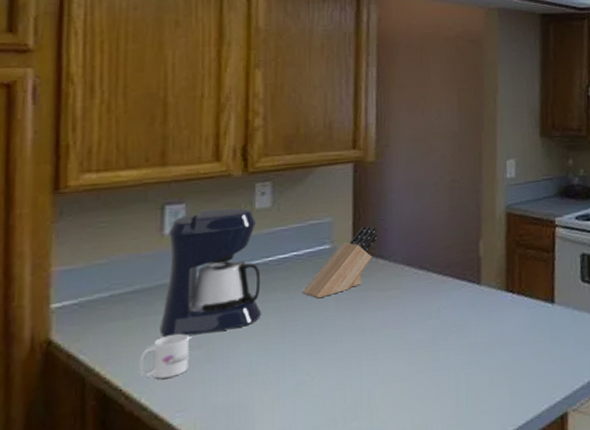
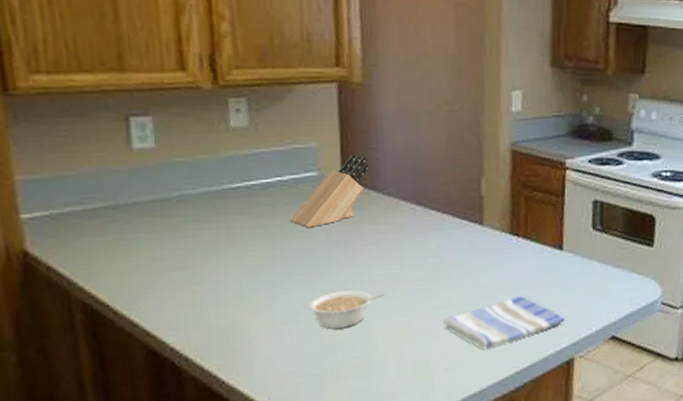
mug: present [139,334,190,379] -> none [123,254,176,297]
coffee maker: present [159,207,261,338] -> none [137,124,247,257]
legume: none [313,357,387,399] -> present [308,290,384,330]
dish towel: none [441,352,558,409] -> present [442,296,565,349]

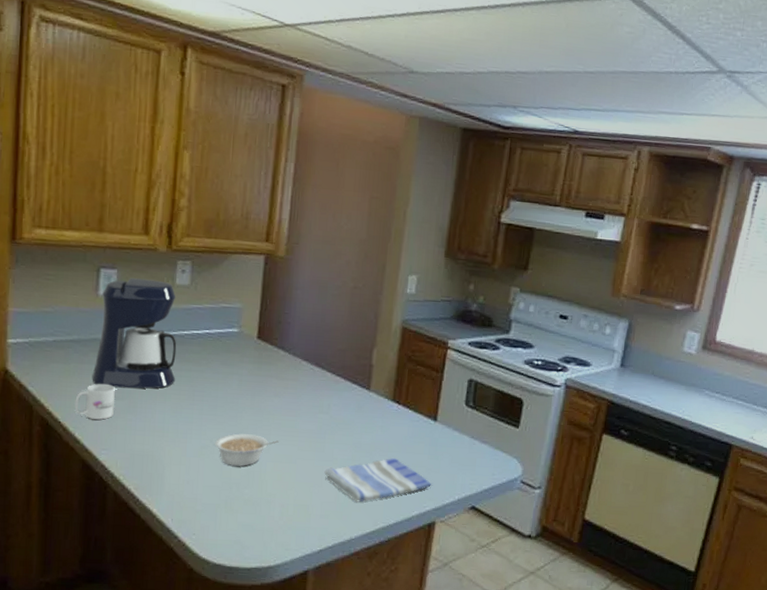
mug: none [123,254,176,297] -> present [74,384,116,420]
coffee maker: none [137,124,247,257] -> present [92,278,177,389]
knife block: present [290,153,369,228] -> none [211,316,281,376]

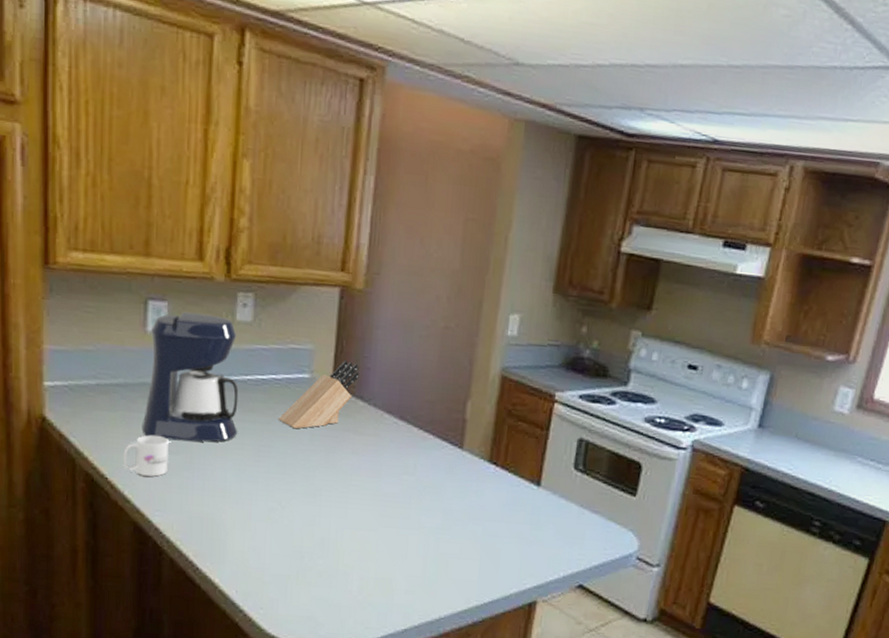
knife block: none [211,316,281,376] -> present [278,359,359,429]
legume: present [215,433,279,467] -> none [284,495,357,533]
dish towel: present [324,458,431,503] -> none [410,527,533,577]

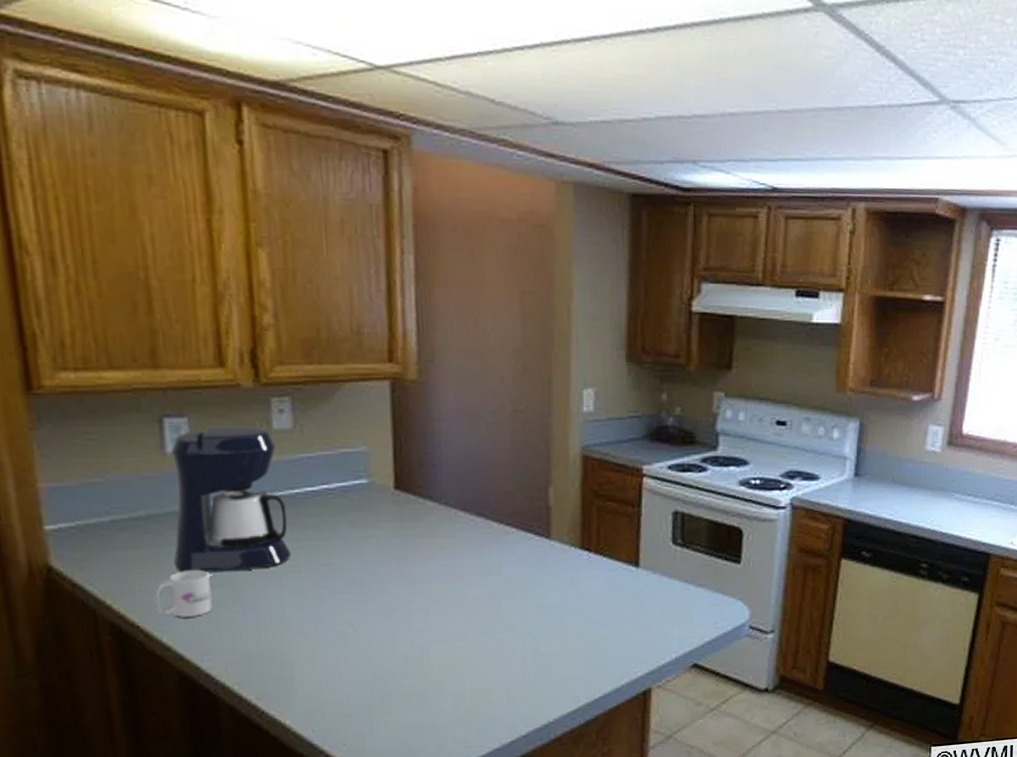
knife block: present [278,359,359,429] -> none [337,458,425,542]

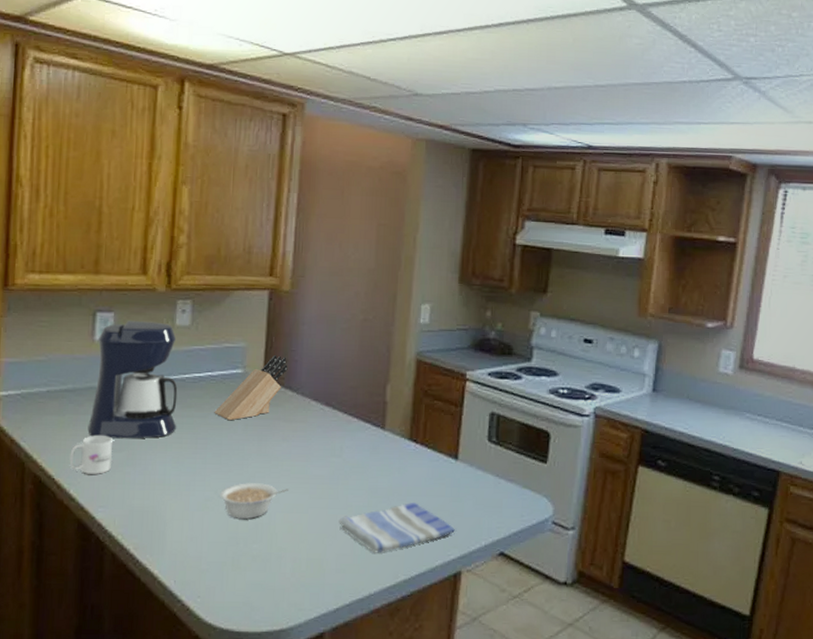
knife block: none [337,458,425,542] -> present [214,354,288,421]
legume: none [356,611,441,655] -> present [220,483,288,520]
dish towel: none [505,618,641,678] -> present [339,503,455,553]

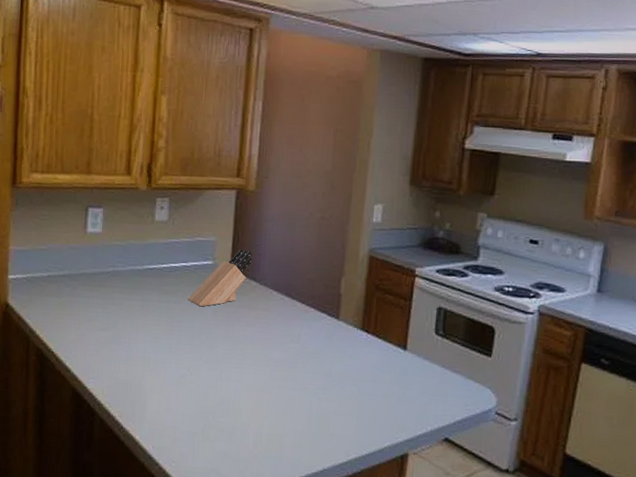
mug: present [69,436,113,474] -> none [66,316,102,350]
coffee maker: present [88,321,178,439] -> none [81,216,157,320]
legume: present [220,483,288,520] -> none [192,363,252,395]
dish towel: present [339,503,455,553] -> none [296,387,403,433]

